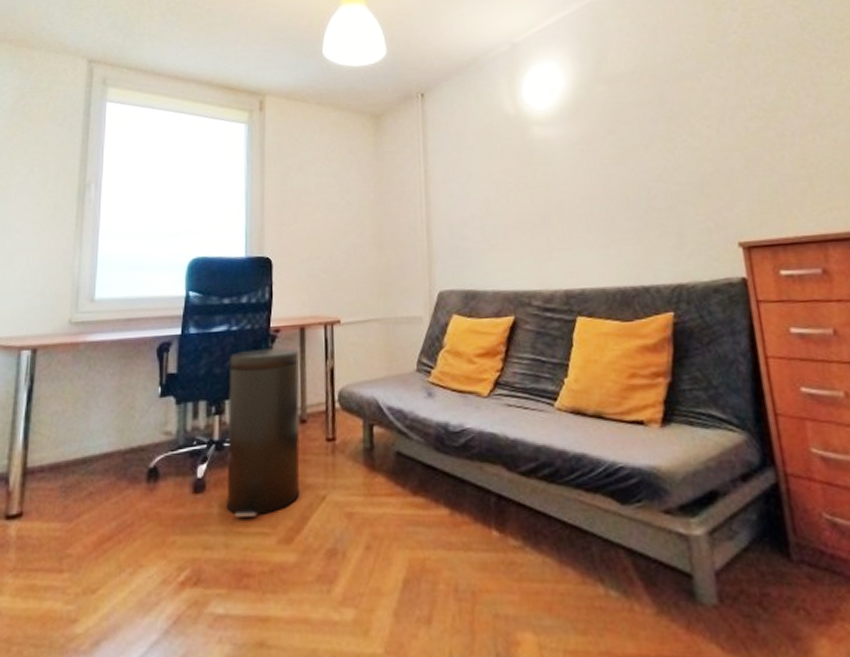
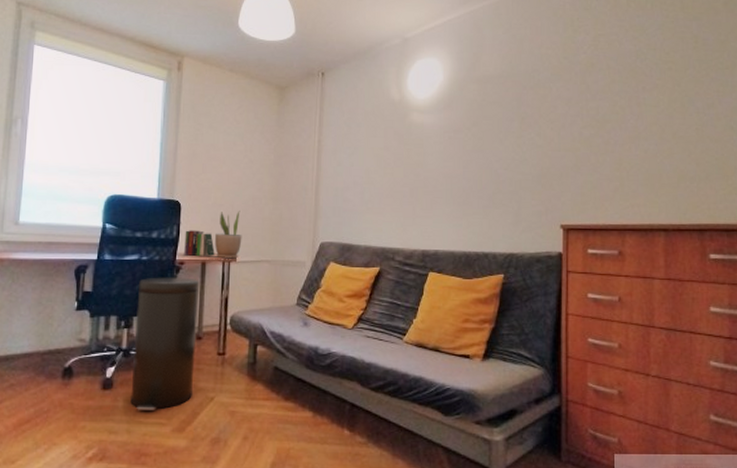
books: none [278,289,315,321] -> present [184,230,215,257]
potted plant: none [312,262,345,322] -> present [214,211,242,259]

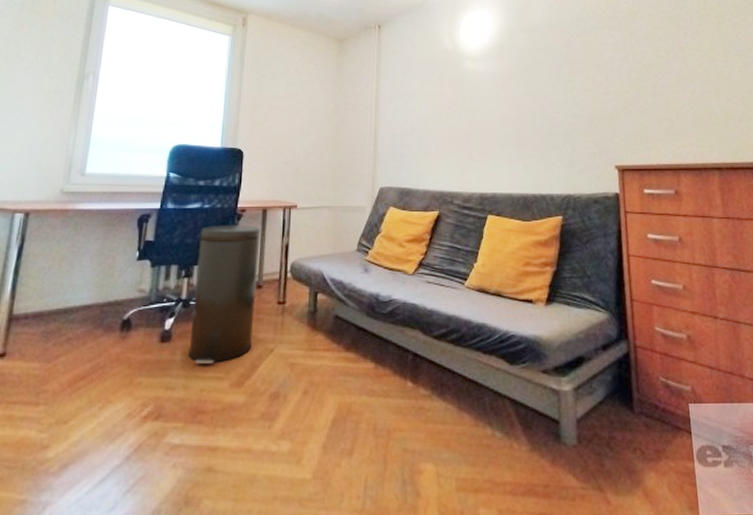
books: present [184,230,215,257] -> none [246,178,276,204]
potted plant: present [214,211,242,259] -> none [275,158,303,205]

